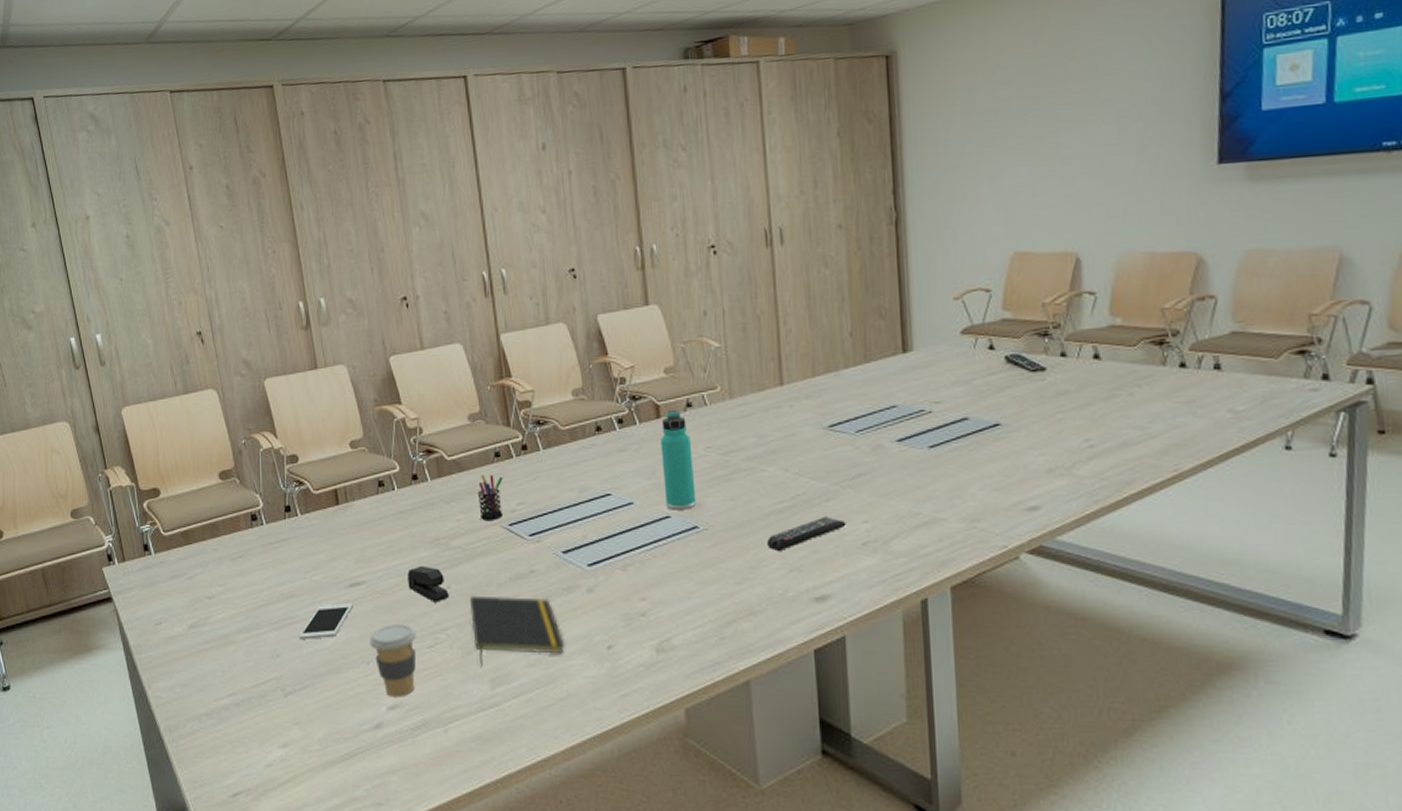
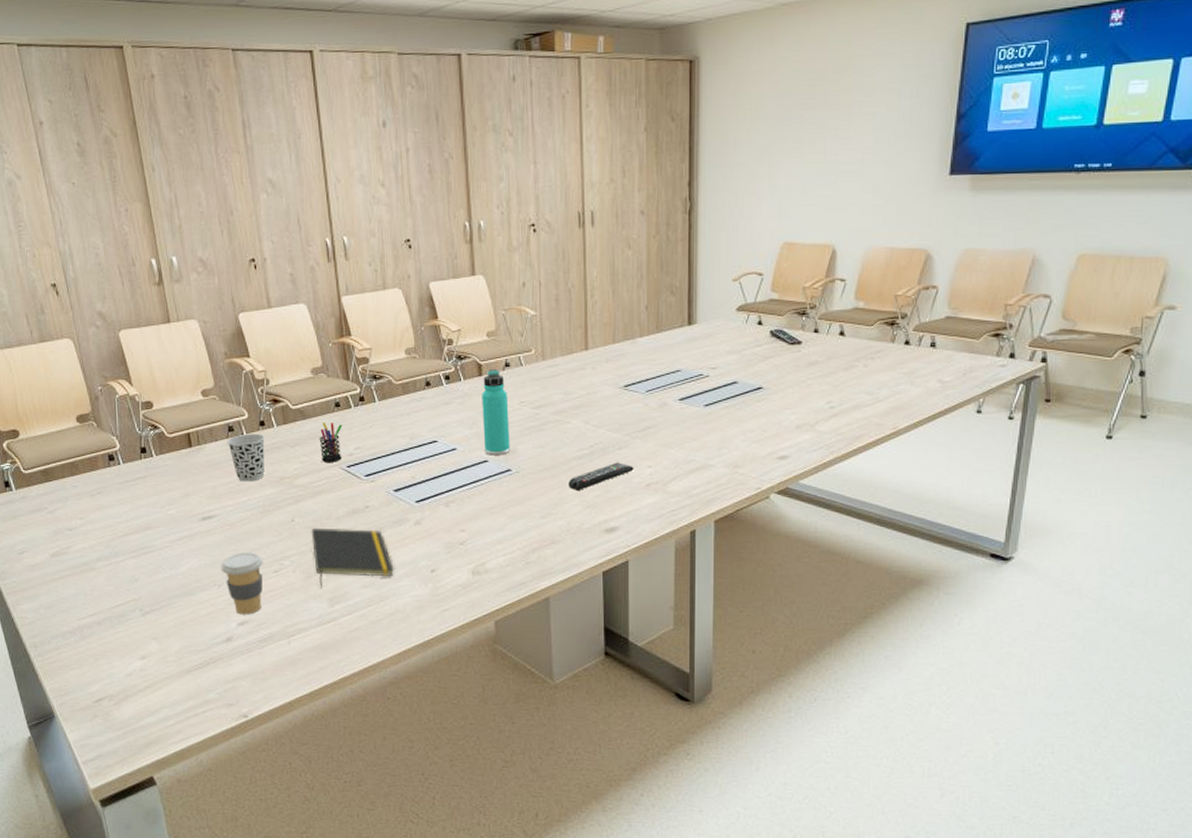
cell phone: present [299,603,353,639] -> none [155,534,206,566]
cup: none [376,488,418,543] -> present [227,434,265,482]
stapler: present [407,565,449,603] -> none [255,501,293,534]

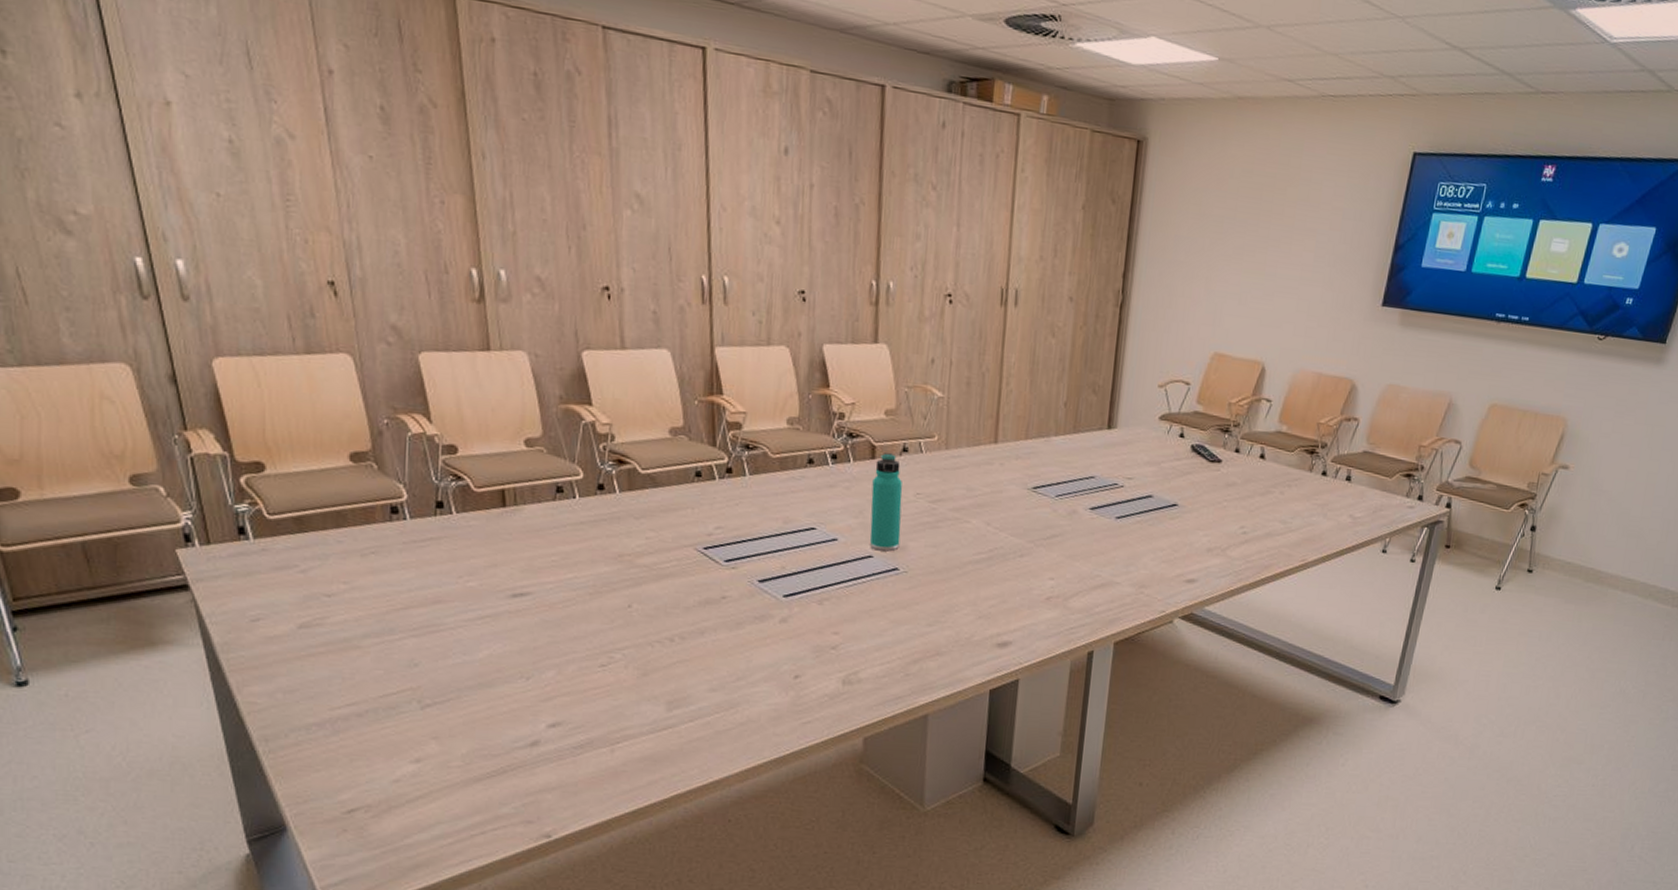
coffee cup: present [220,553,263,615] -> none [531,640,588,715]
cup: present [227,434,265,482] -> none [553,497,603,556]
notepad: present [311,527,394,589] -> none [651,616,750,690]
pen holder: present [319,421,342,462] -> none [671,492,702,542]
remote control: present [569,462,634,490] -> none [961,570,1035,598]

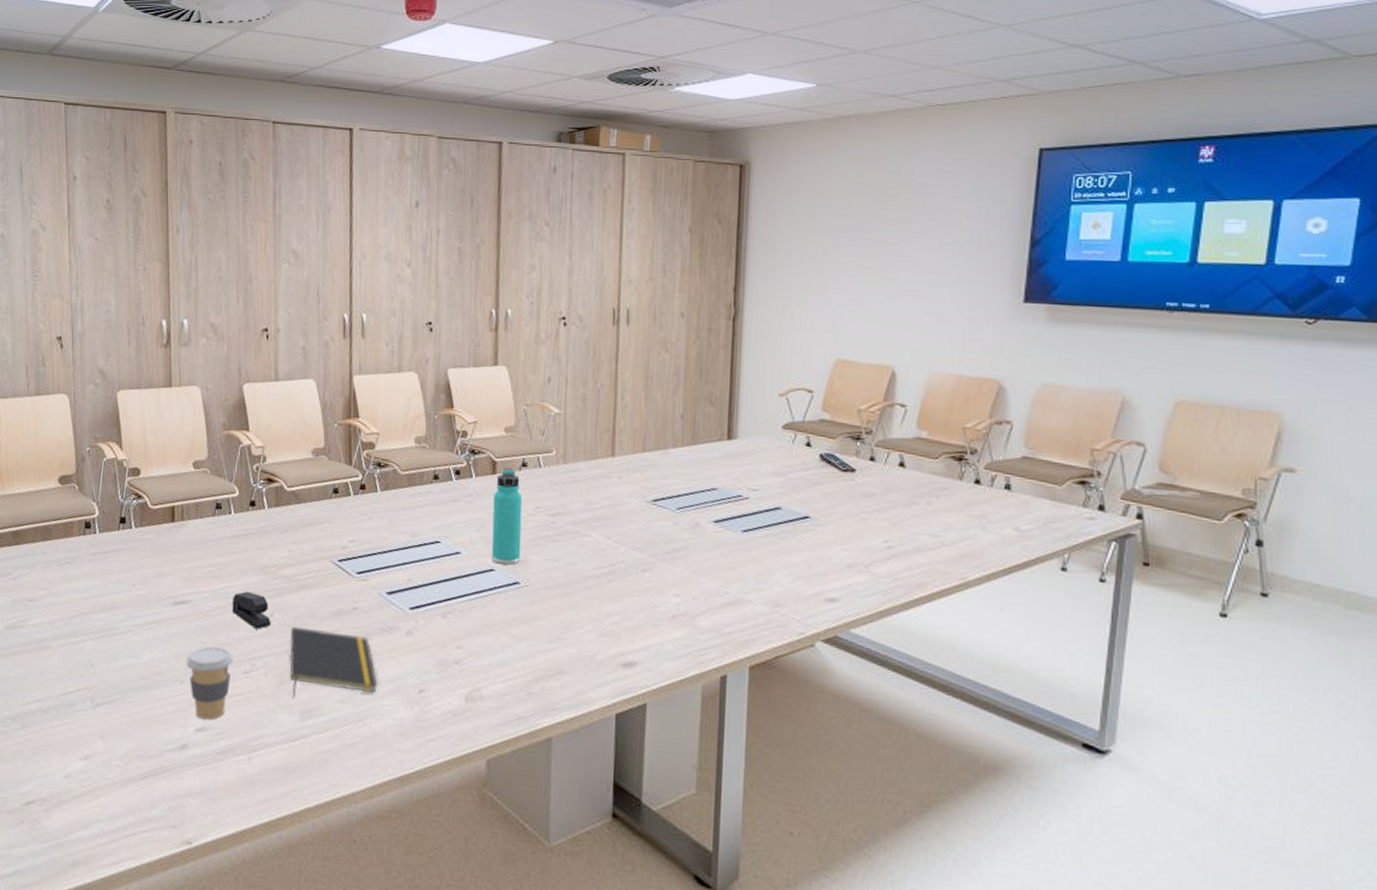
coffee cup: none [531,640,588,715] -> present [185,646,234,720]
stapler: none [582,581,629,621] -> present [231,591,271,629]
notepad: none [651,616,750,690] -> present [289,626,378,699]

